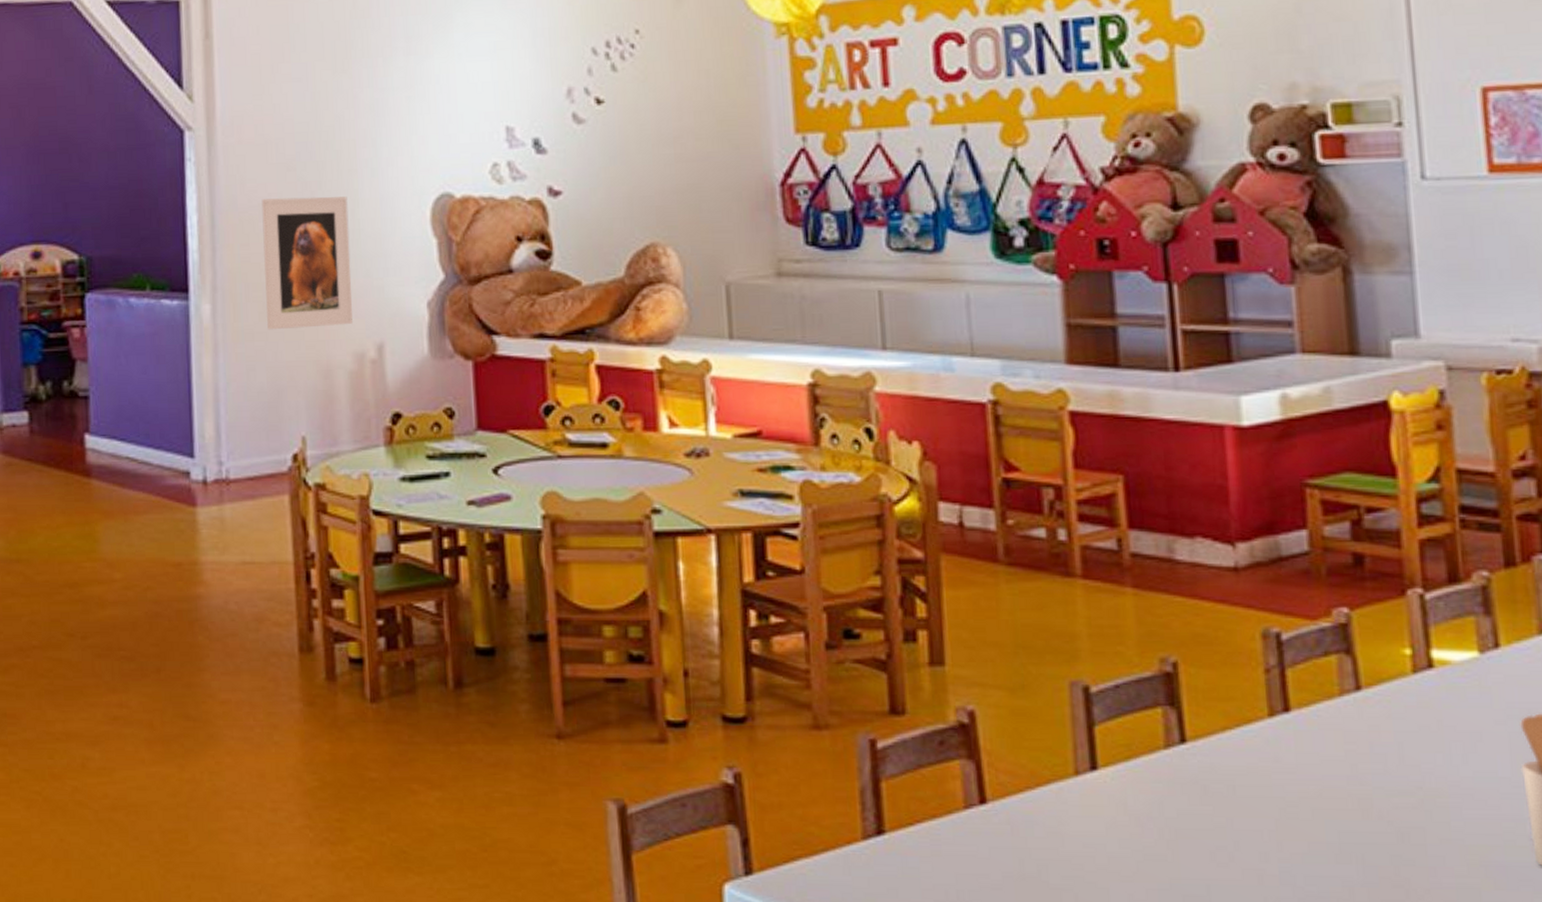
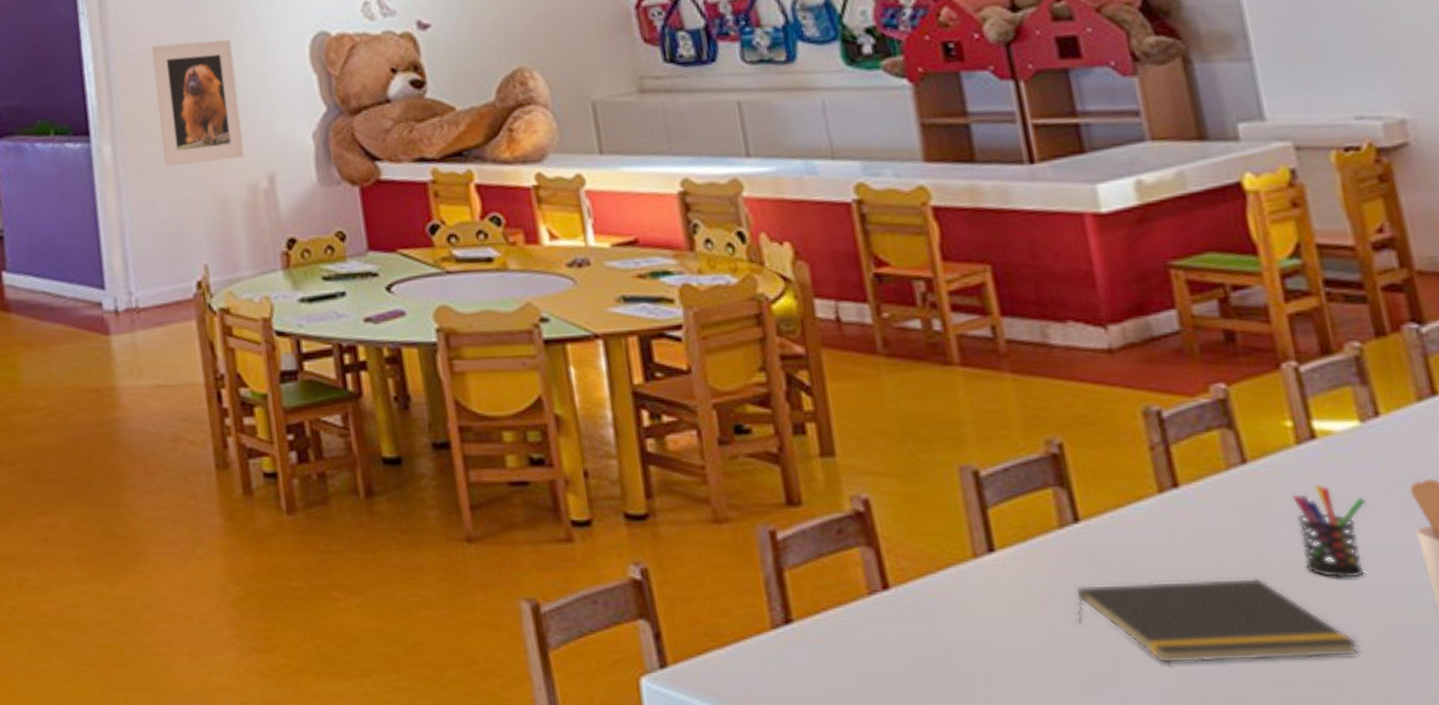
notepad: none [1173,805,1452,890] -> present [1075,577,1360,664]
pen holder: none [1402,715,1476,810] -> present [1292,485,1367,578]

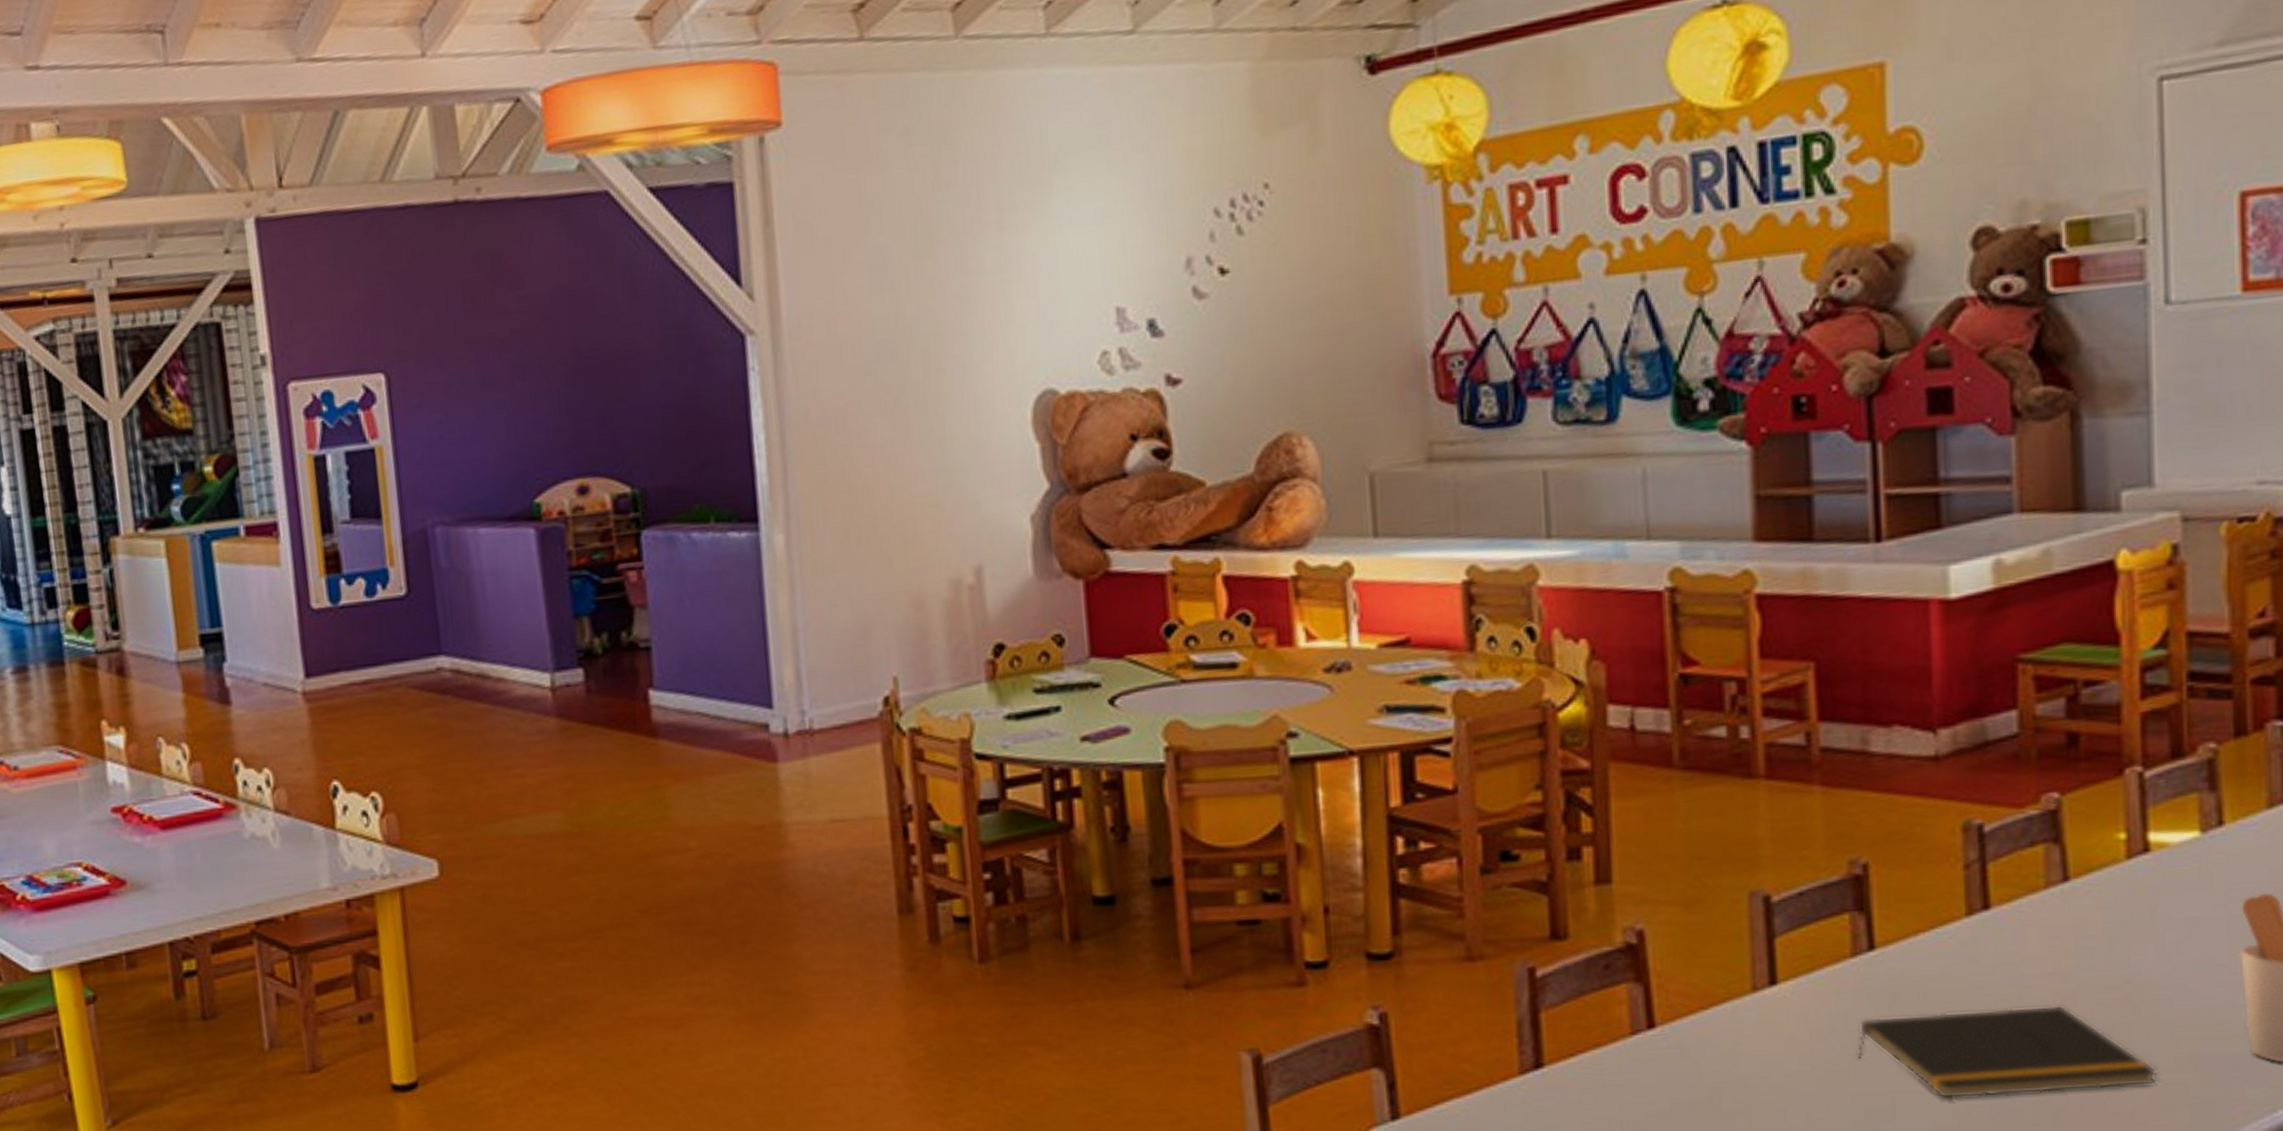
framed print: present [151,39,244,167] -> none [837,400,946,560]
pen holder: present [1292,485,1367,578] -> none [2112,903,2192,1003]

